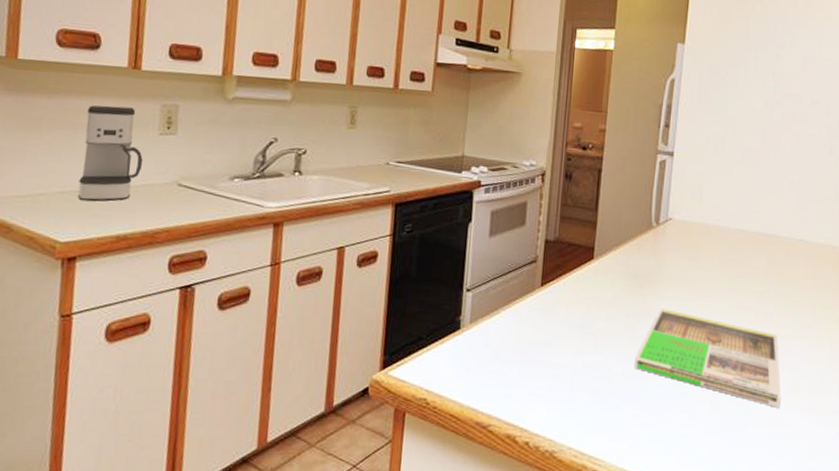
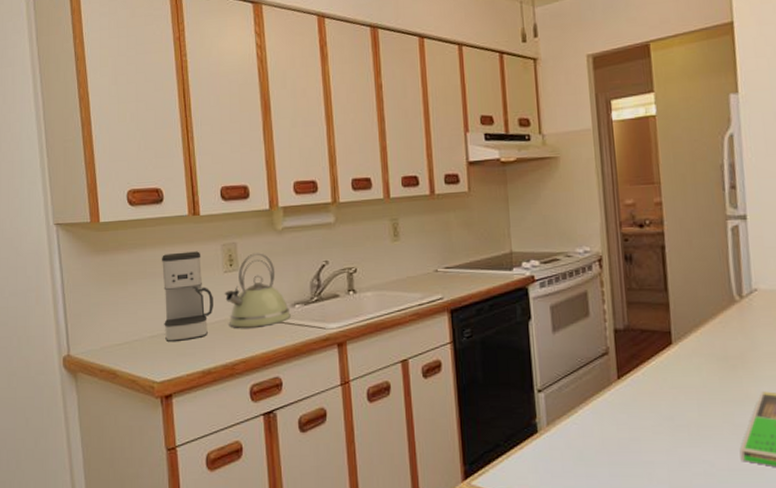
kettle: none [156,119,228,197] -> present [224,253,291,328]

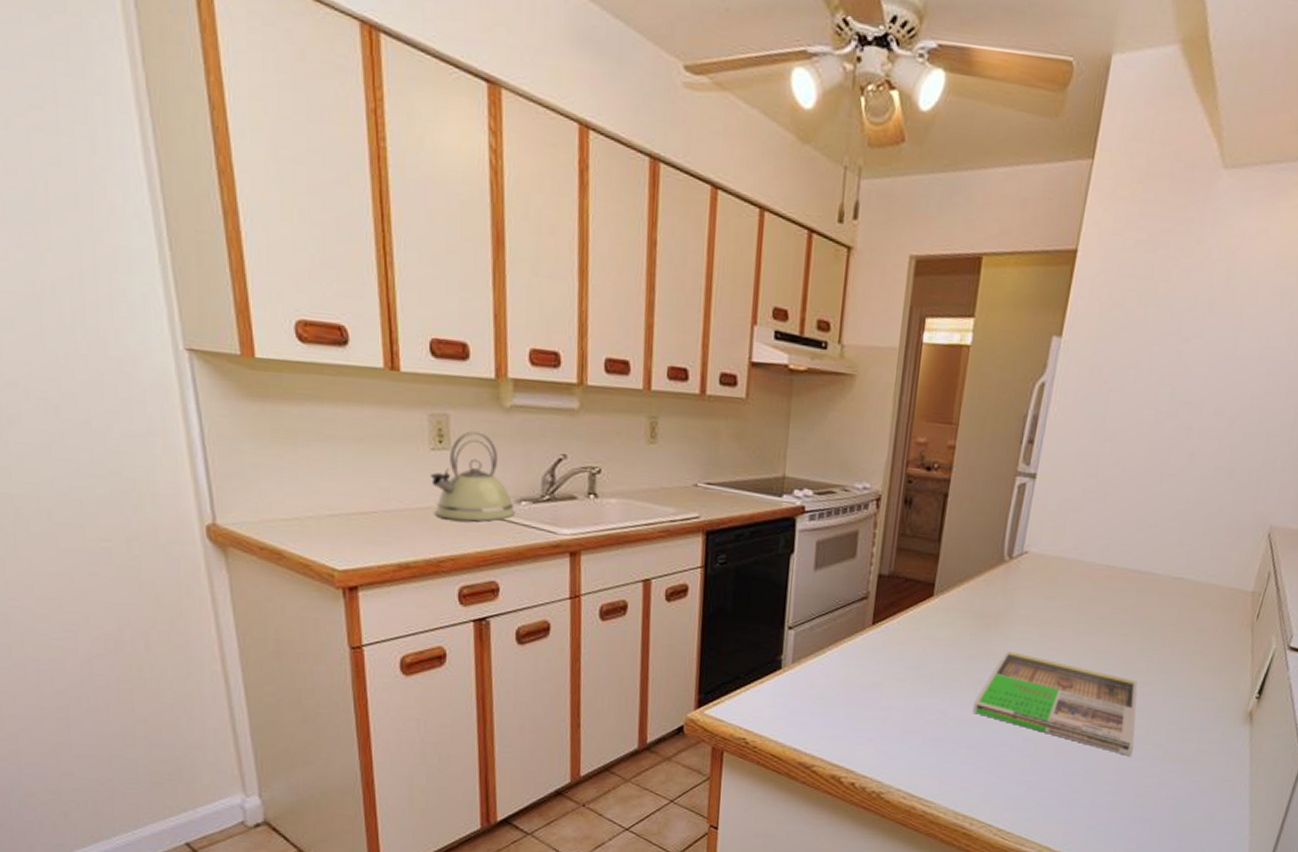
coffee maker: present [162,251,213,341] -> none [346,415,415,526]

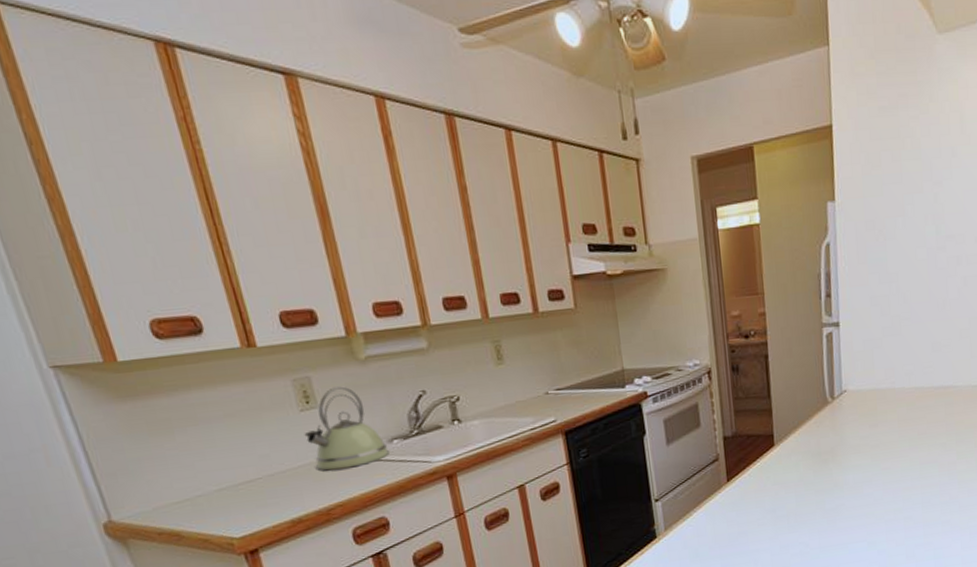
magazine: present [972,651,1138,756] -> none [829,478,971,547]

